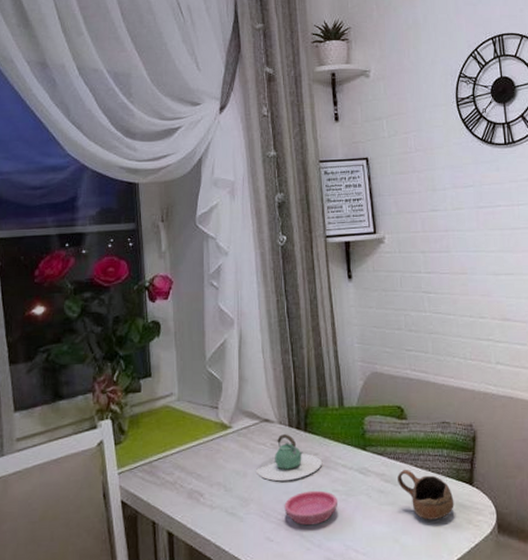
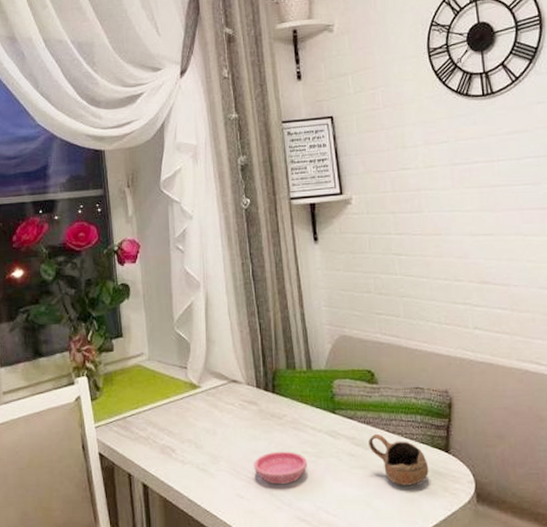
teapot: present [256,434,323,482] -> none [226,395,292,441]

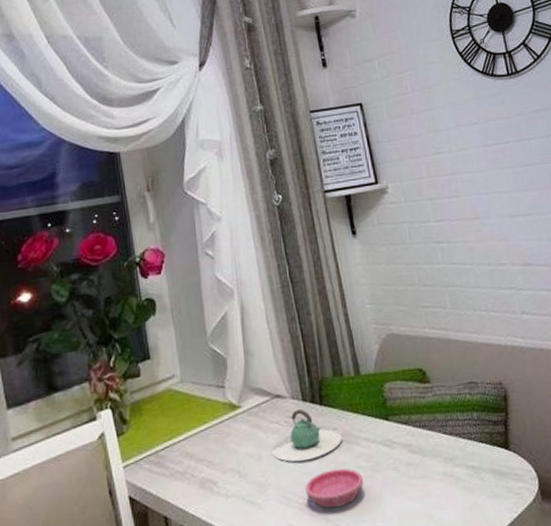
teapot: none [226,395,292,441] -> present [272,409,343,462]
cup: present [369,433,429,486] -> none [426,437,491,492]

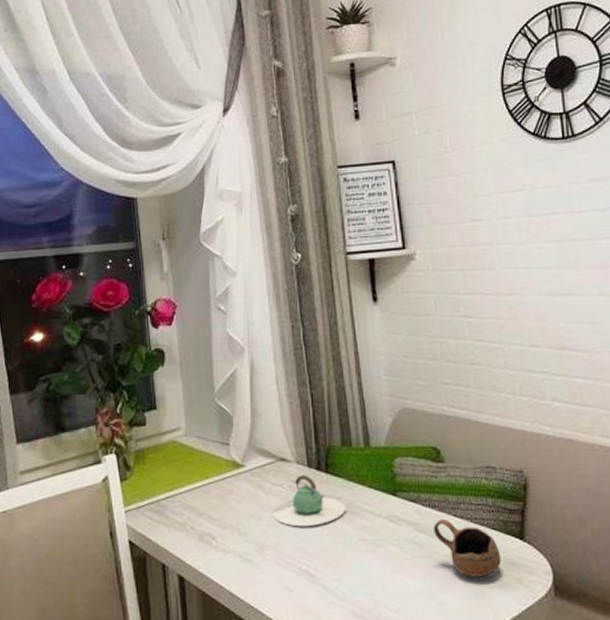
saucer: present [305,468,363,509] -> none [304,538,364,577]
cup: none [426,437,491,492] -> present [434,518,502,577]

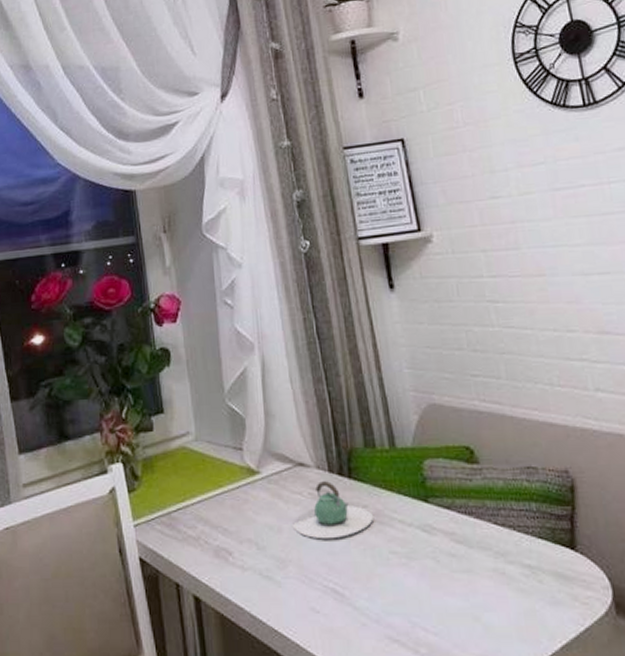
cup: present [434,518,502,577] -> none [472,527,552,594]

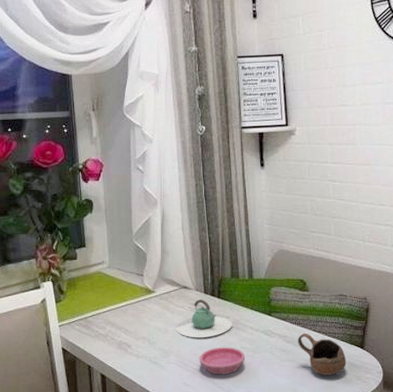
saucer: none [330,551,397,595] -> present [199,347,245,375]
cup: none [472,527,552,594] -> present [298,332,346,375]

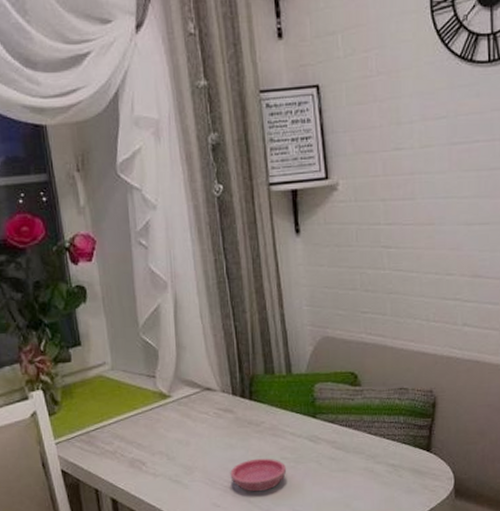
teapot: present [176,300,233,338] -> none [200,403,270,450]
cup: present [298,332,346,375] -> none [350,436,410,486]

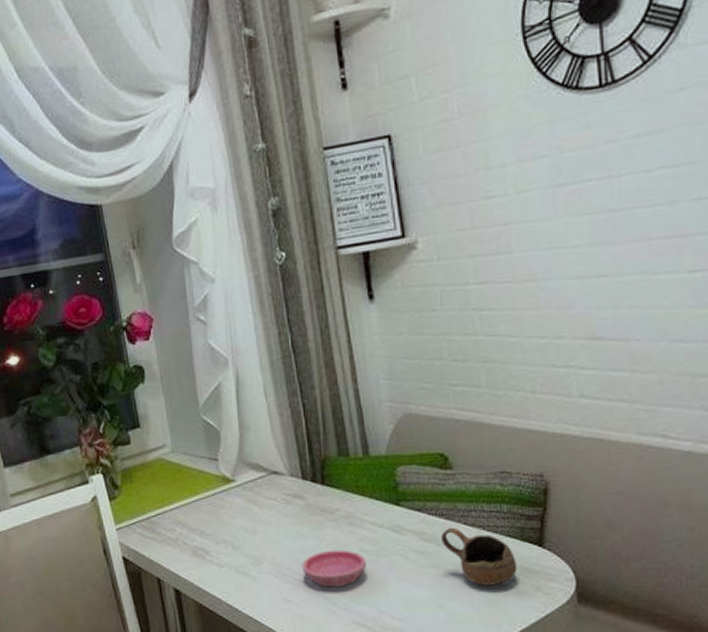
cup: none [350,436,410,486] -> present [441,527,518,585]

